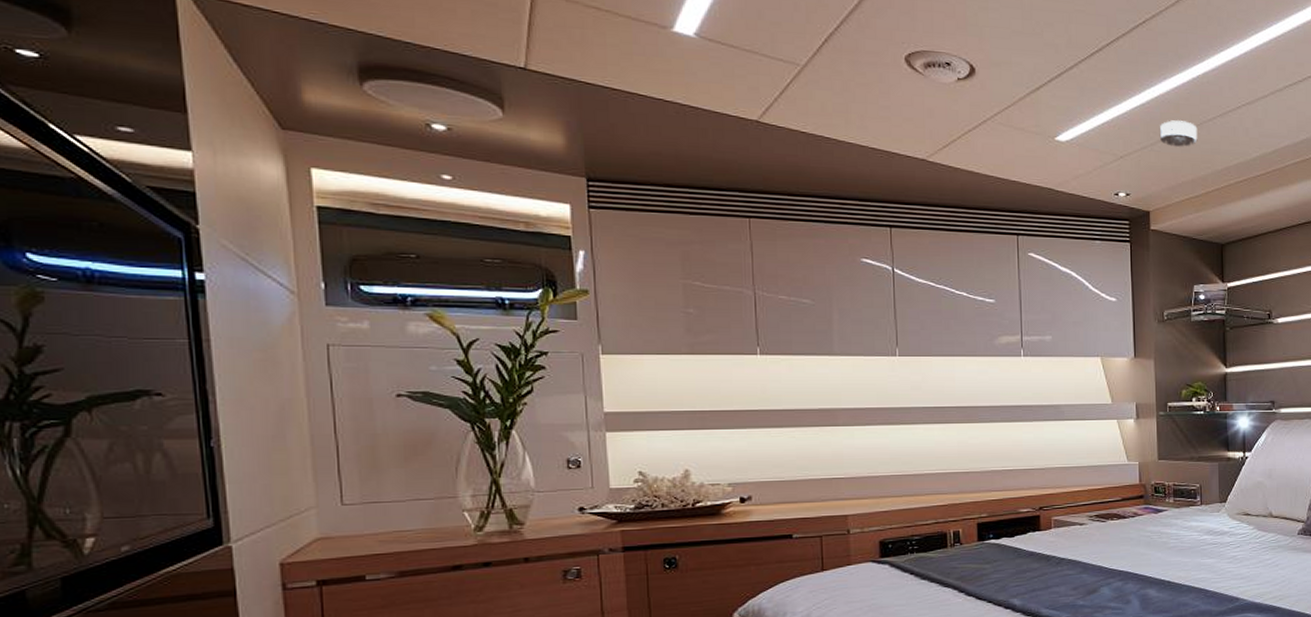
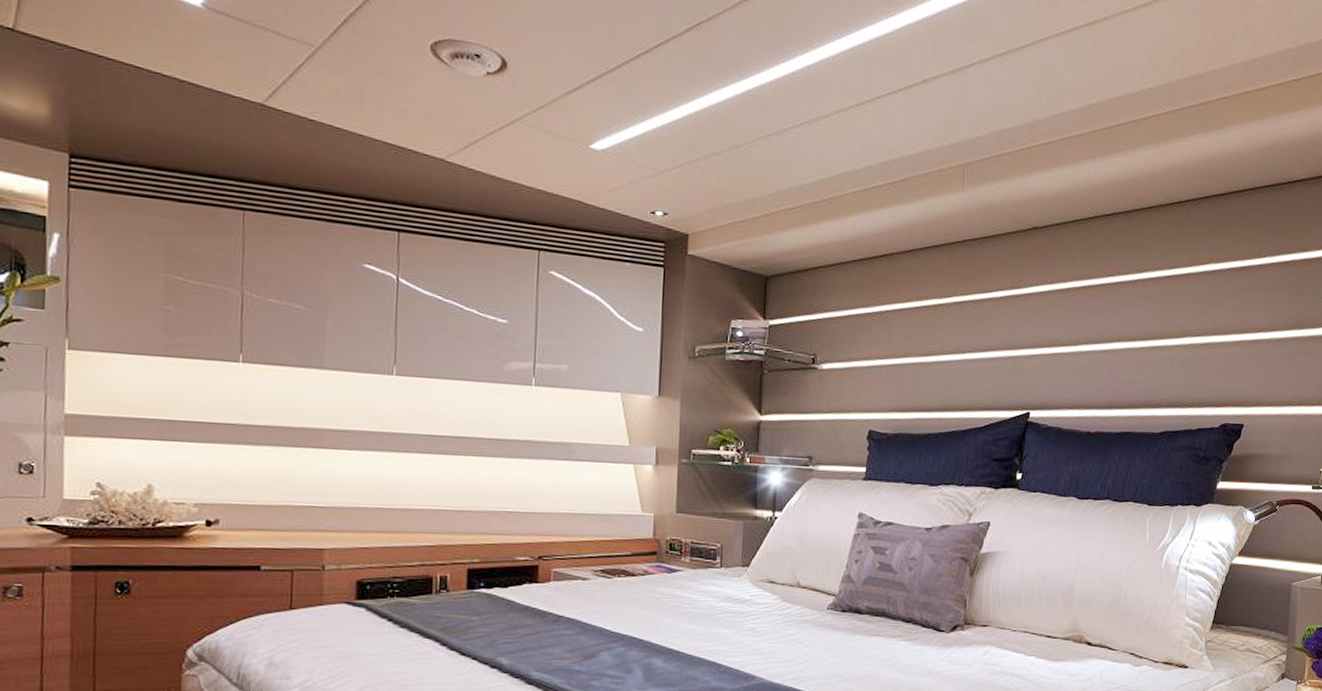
smoke detector: present [1159,120,1198,147] -> none [705,135,749,166]

